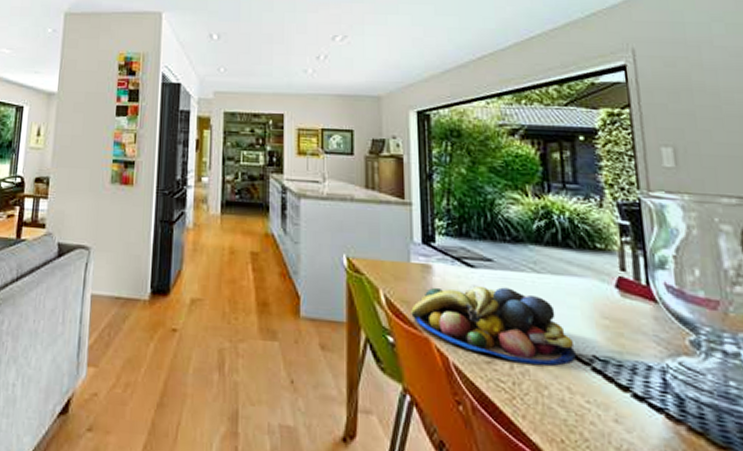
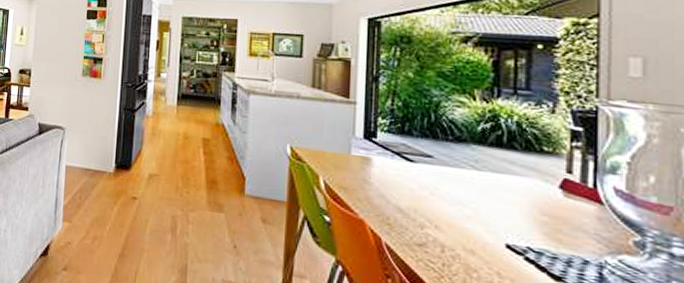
fruit bowl: present [411,285,576,366] -> none [348,177,509,253]

